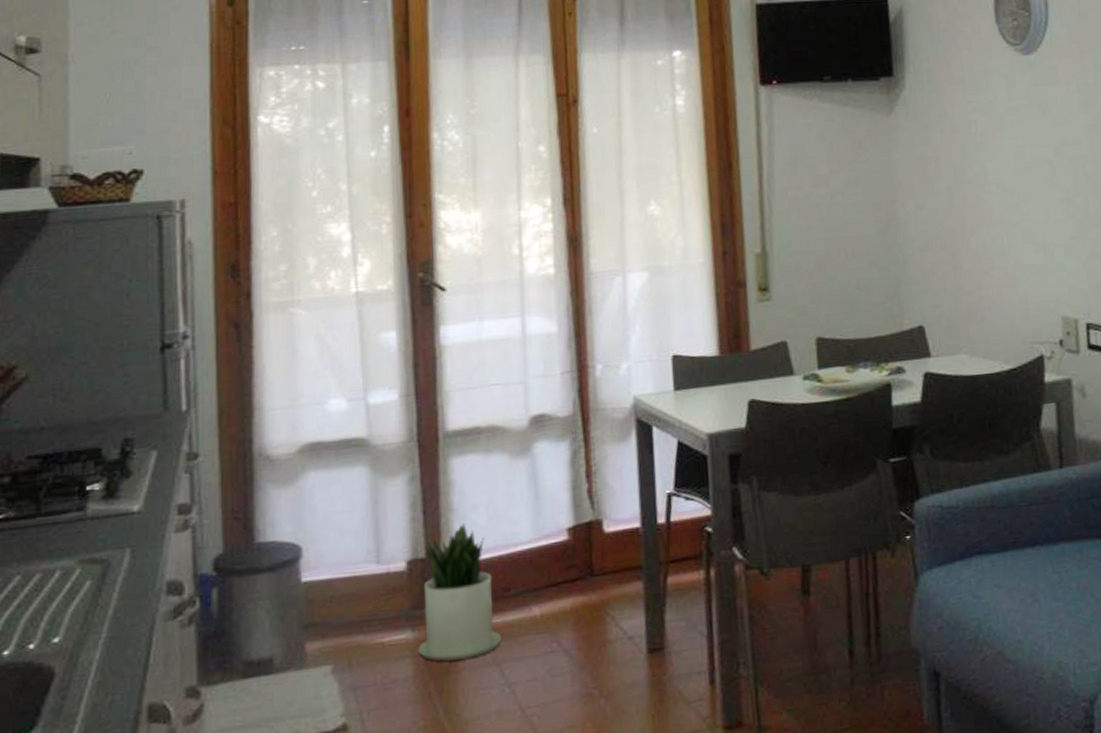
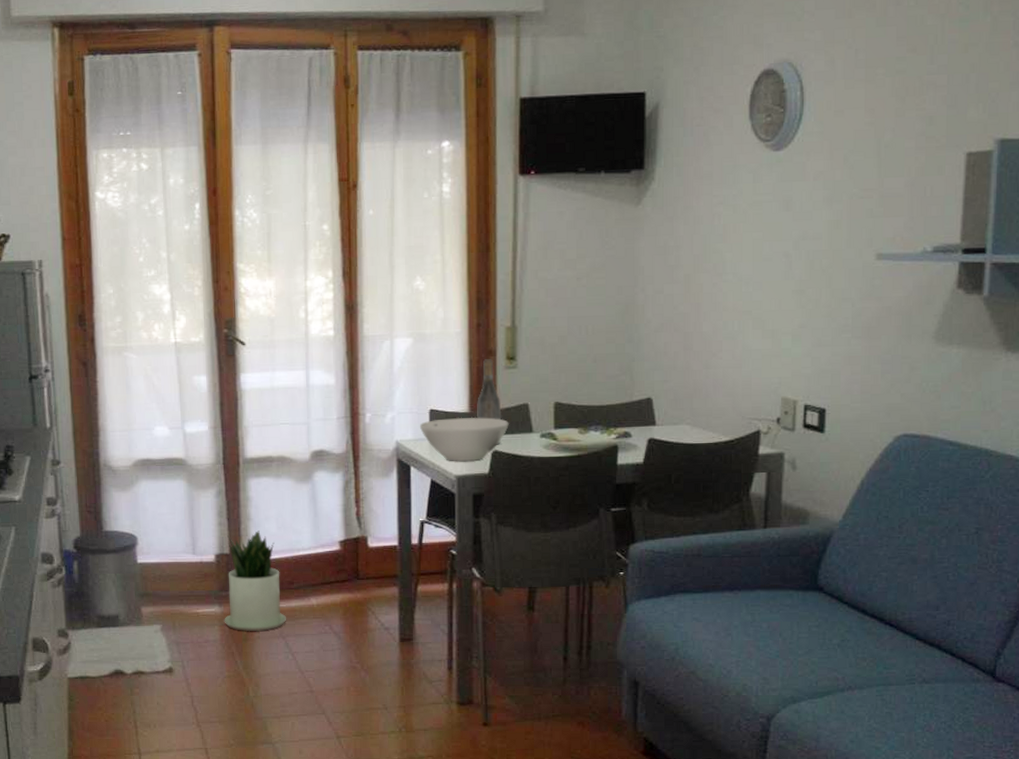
bowl: none [662,360,766,416] -> present [420,417,509,461]
wine bottle: none [727,291,758,393] -> present [477,359,502,445]

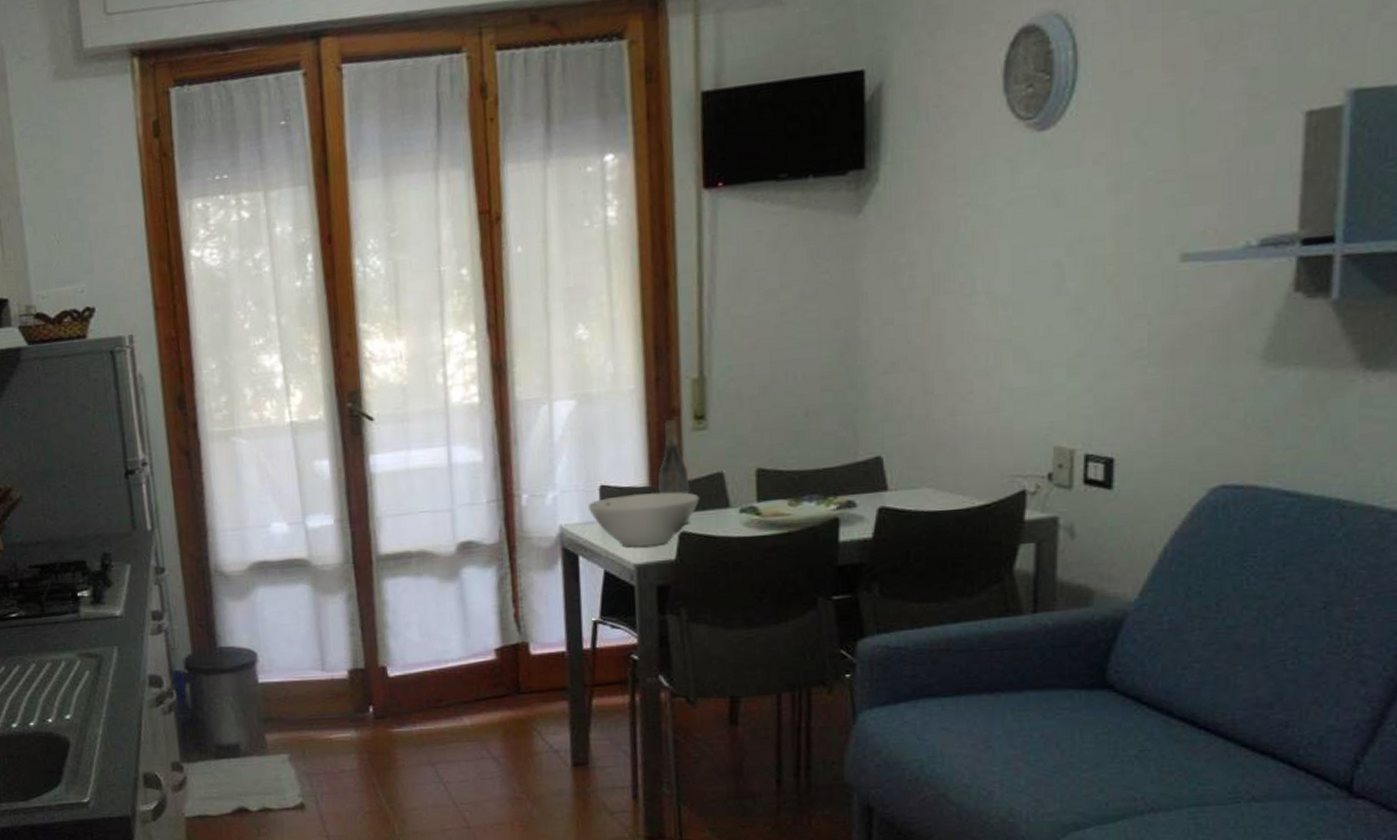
planter: present [224,531,286,632] -> none [361,640,435,760]

